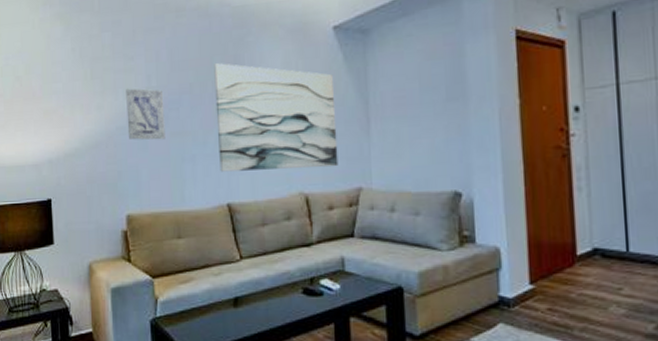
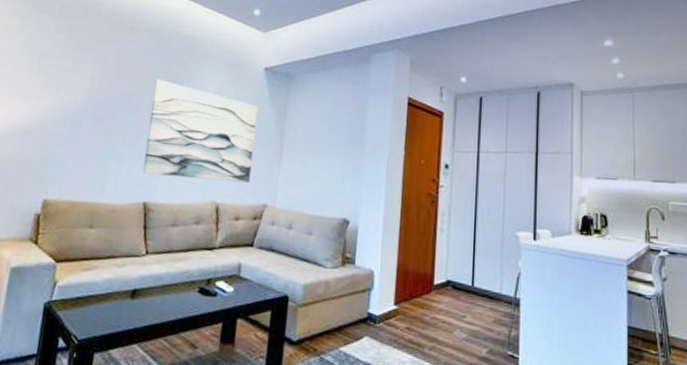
wall art: present [126,88,166,140] -> none [62,86,104,137]

